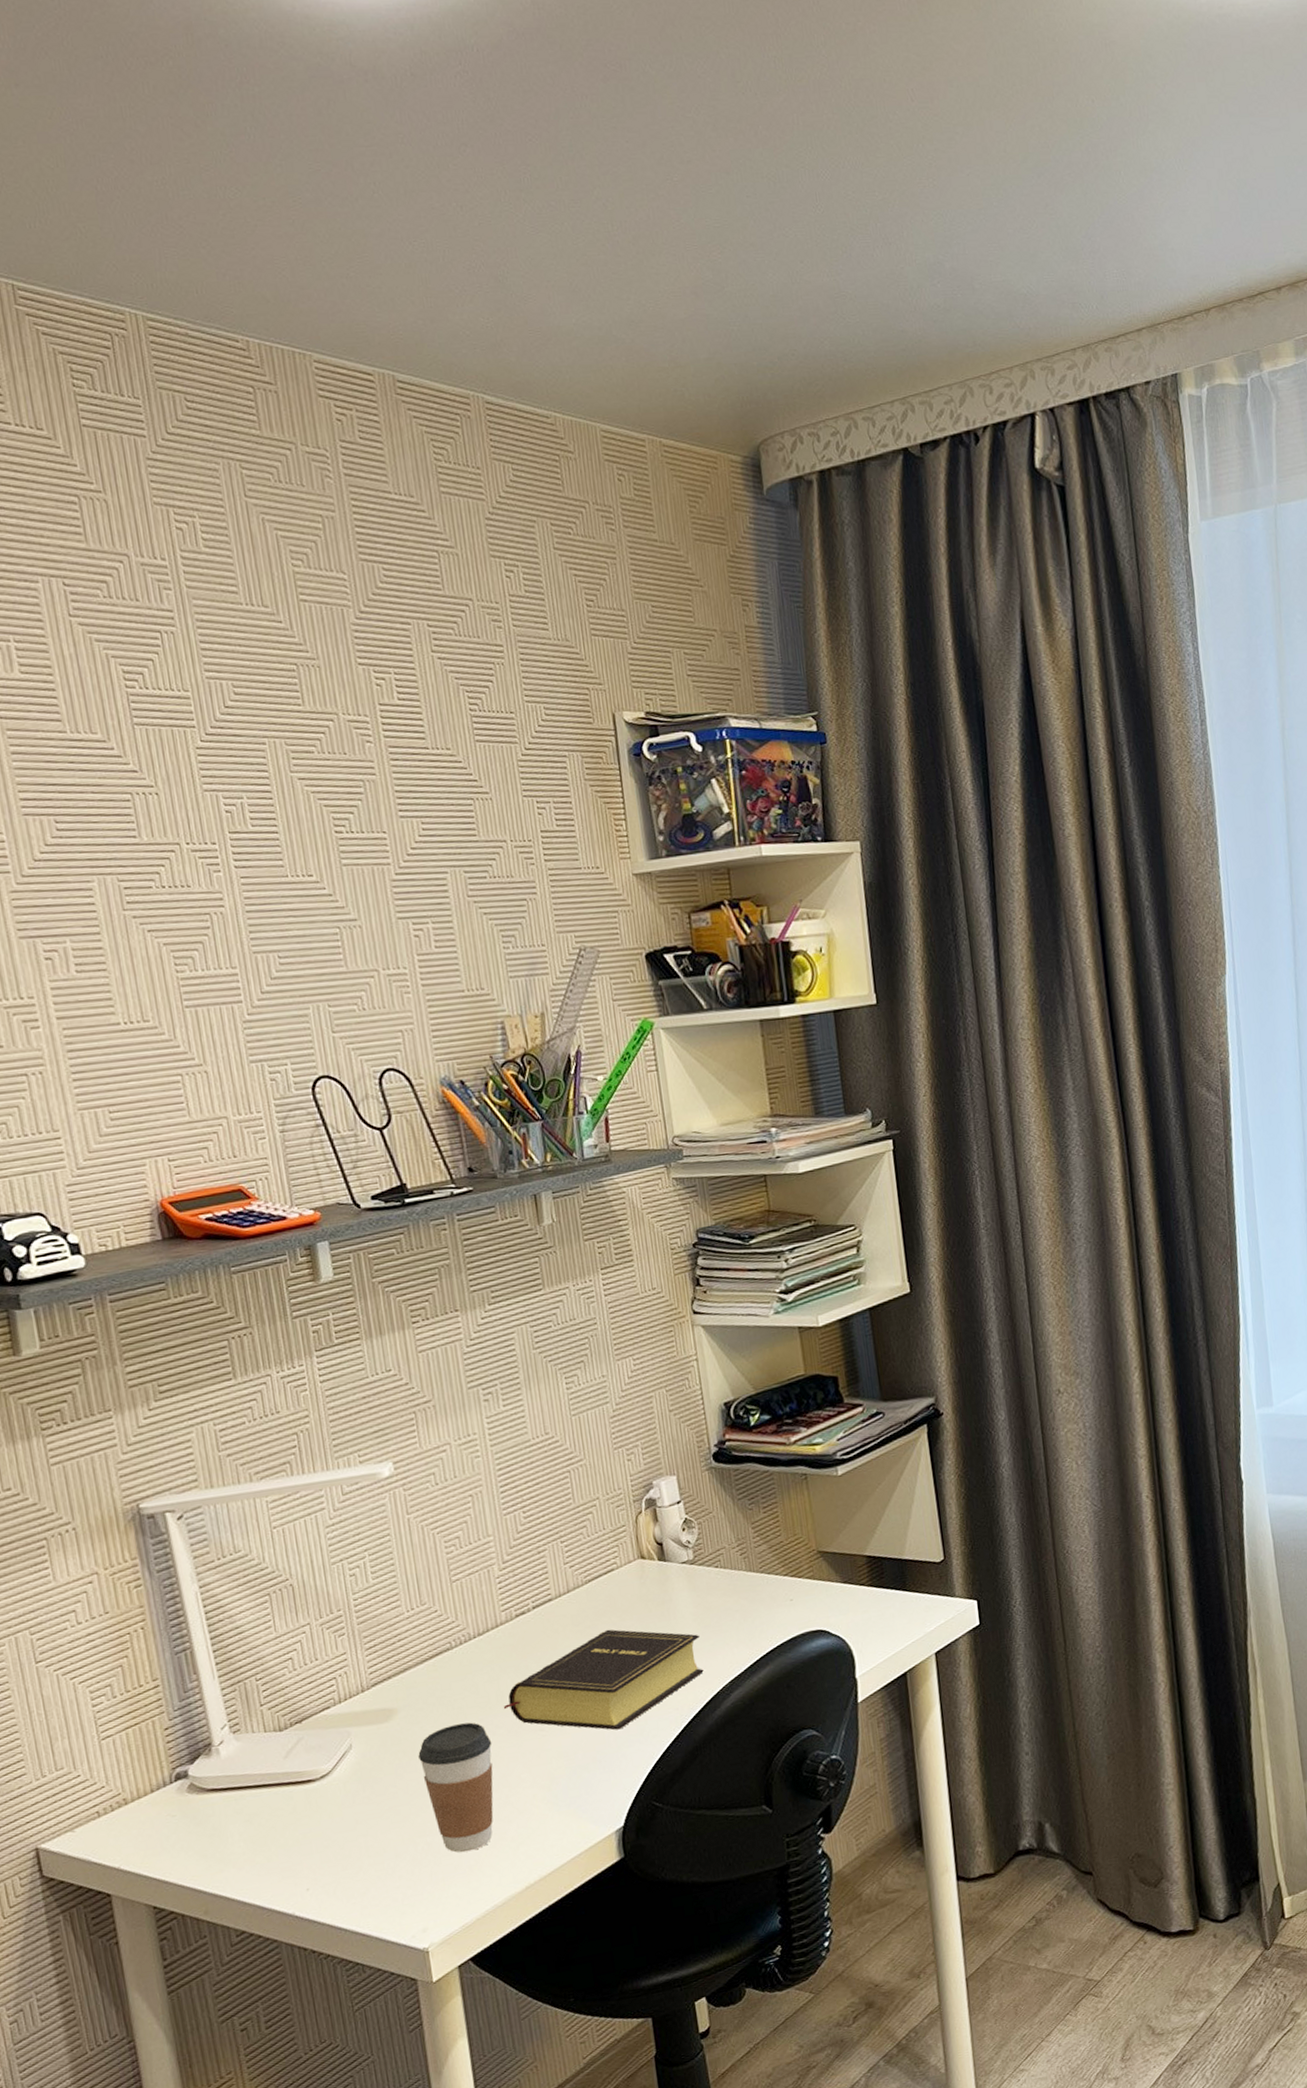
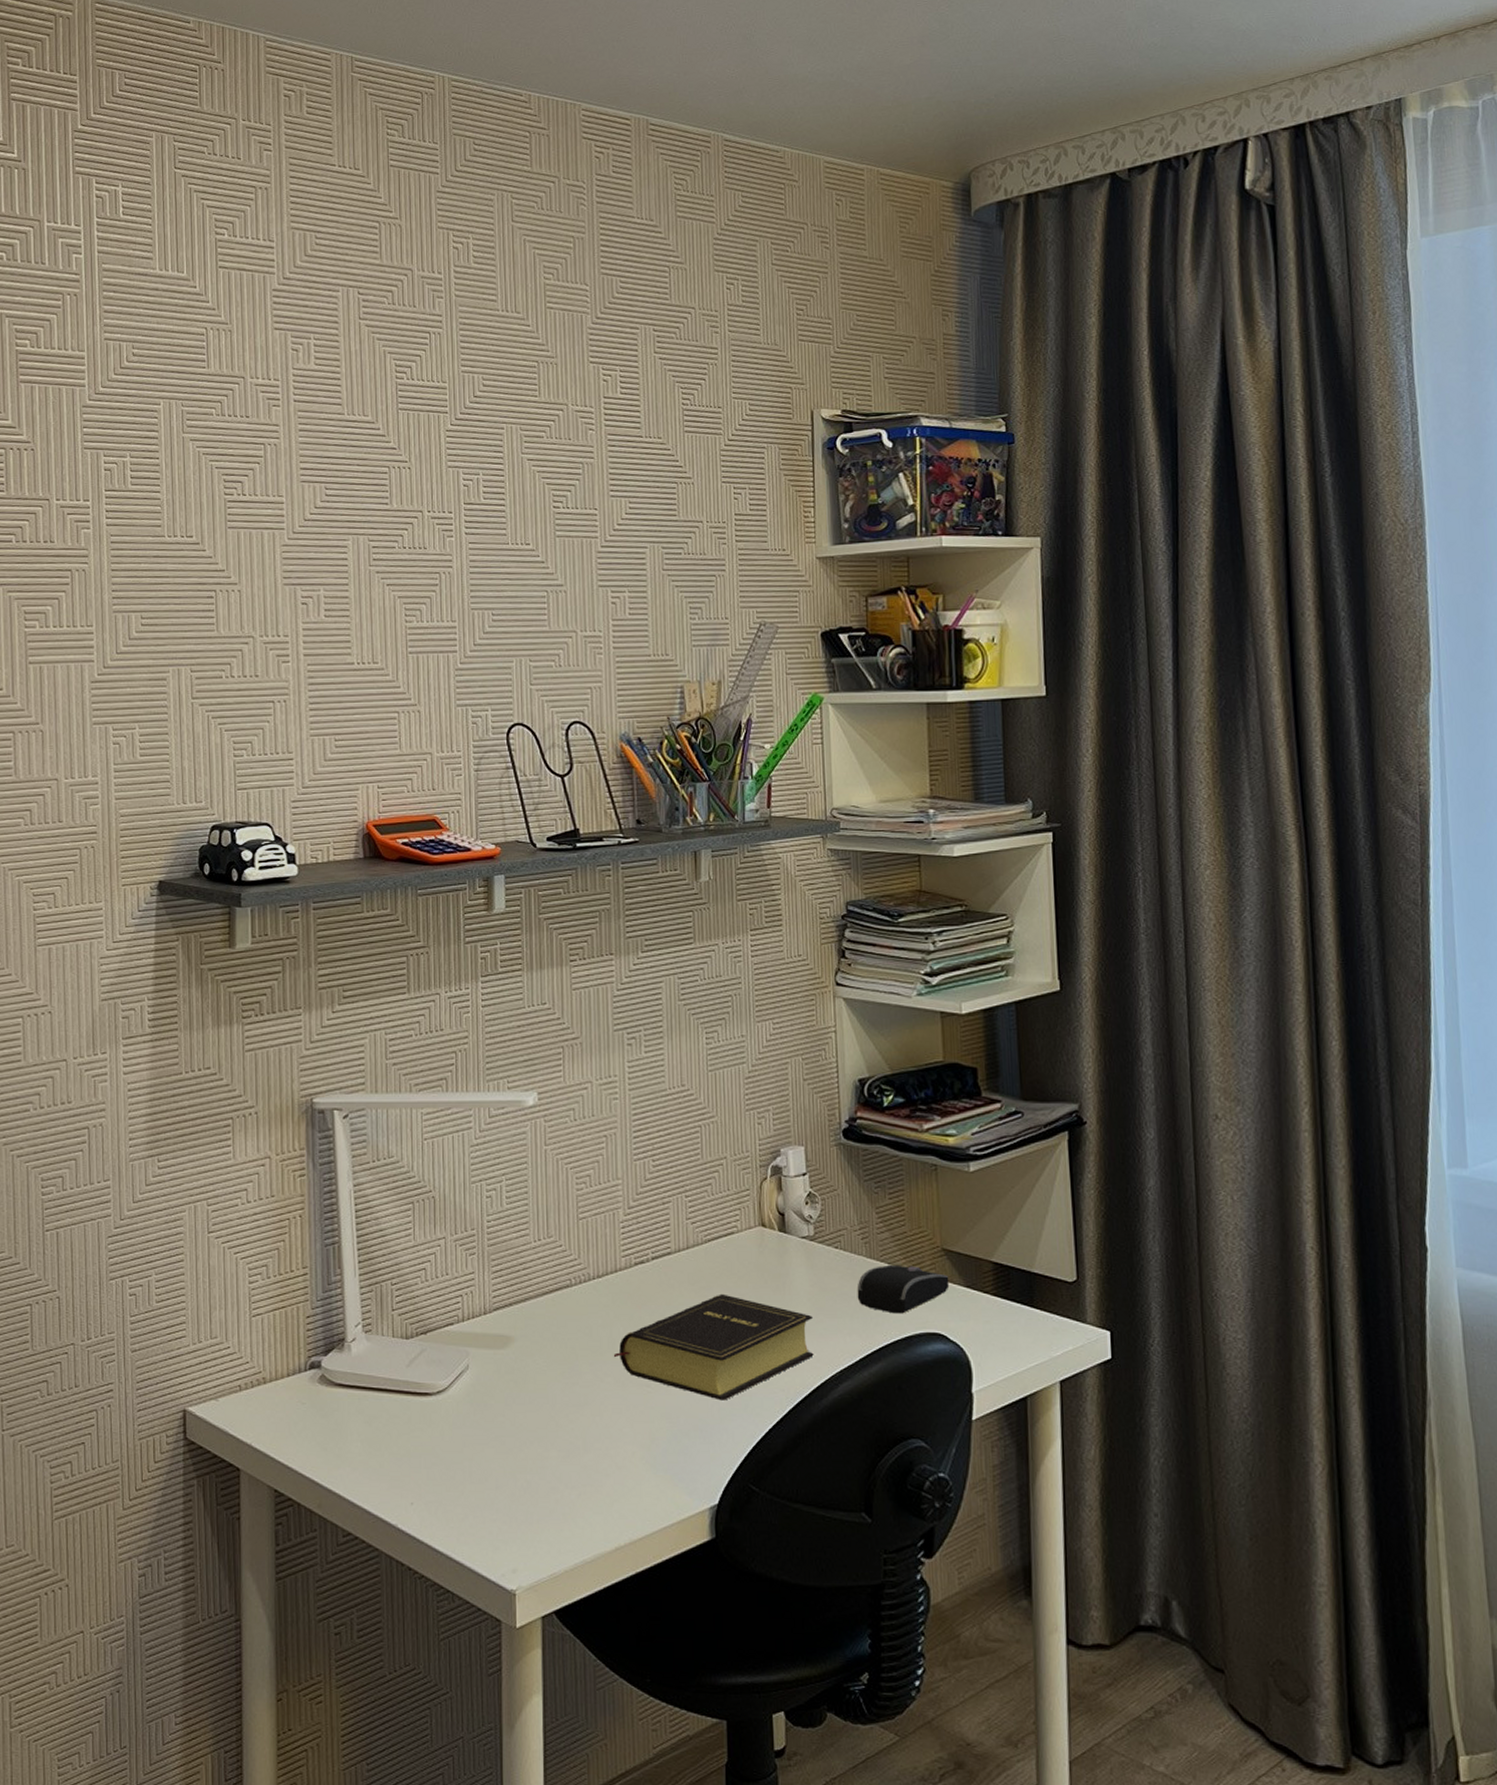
coffee cup: present [418,1722,494,1853] -> none [528,1364,599,1498]
computer mouse: none [739,1571,828,1620] -> present [857,1264,950,1314]

